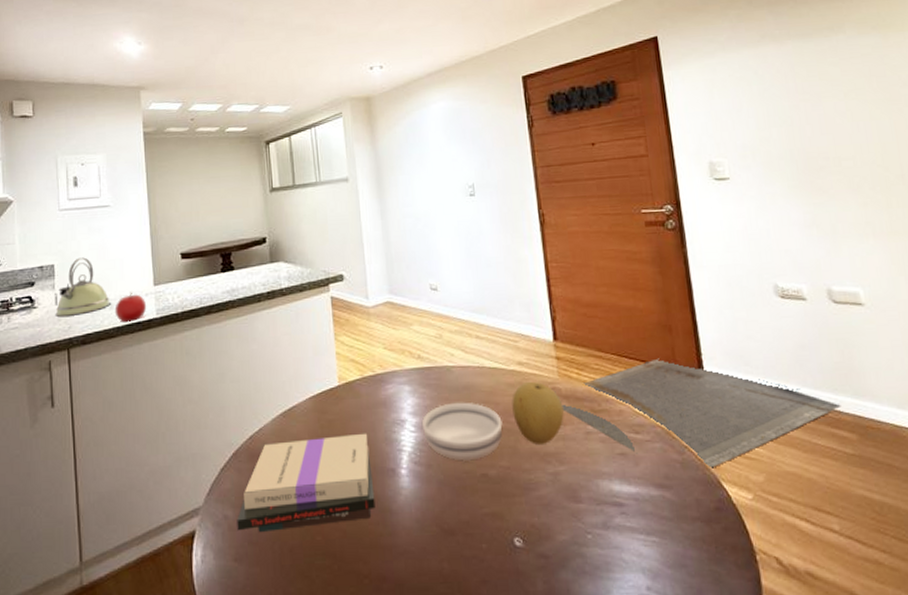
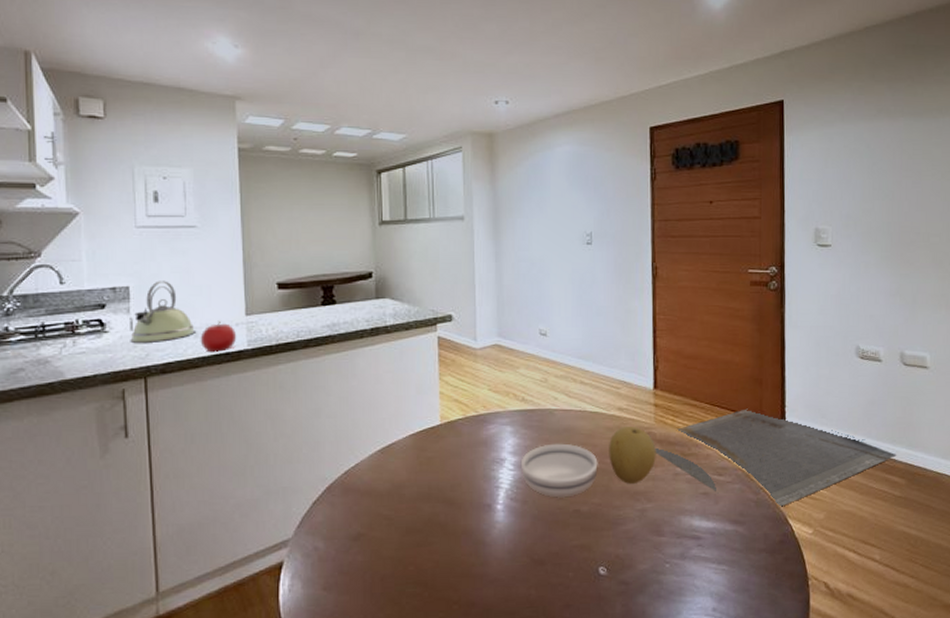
books: present [237,433,376,532] -> none [328,470,469,563]

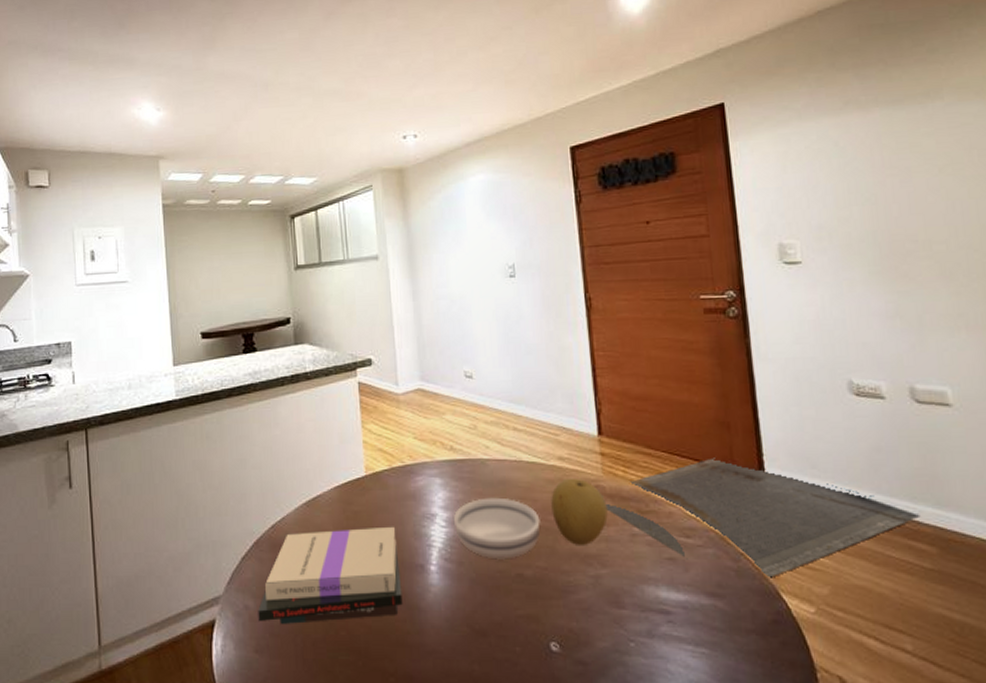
kettle: present [130,281,195,343] -> none [72,335,129,395]
fruit: present [200,320,237,353] -> none [133,372,166,404]
books: none [328,470,469,563] -> present [258,526,403,624]

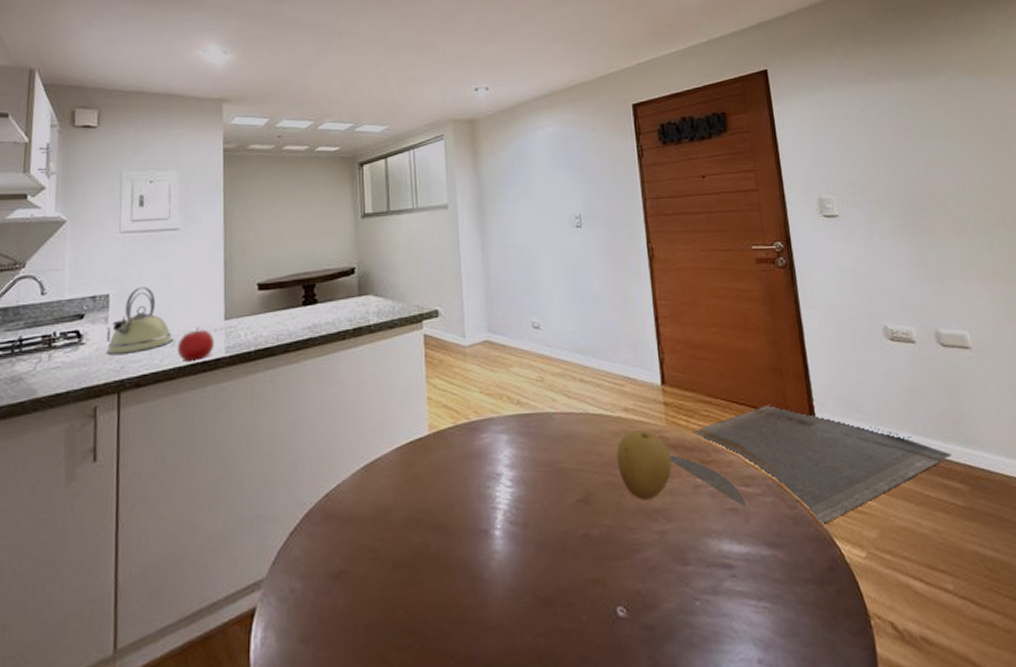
kettle: none [72,335,129,395] -> present [106,286,173,354]
fruit: none [133,372,166,404] -> present [177,326,215,363]
books: present [258,526,403,624] -> none [305,488,465,607]
bowl: present [454,497,541,561] -> none [520,452,607,521]

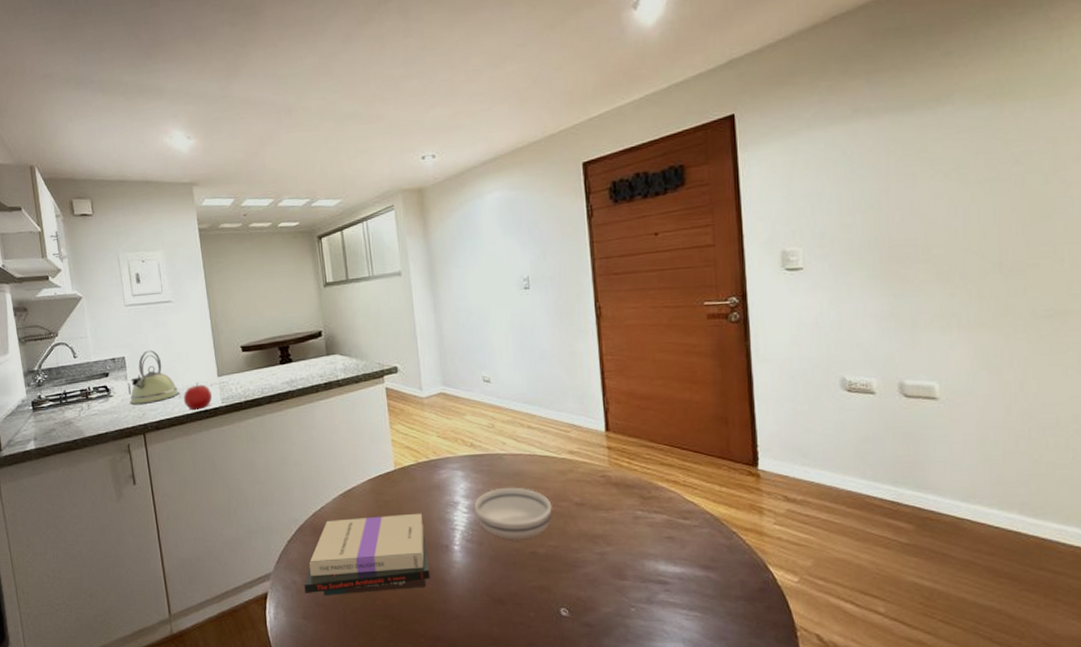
books: none [305,488,465,607] -> present [304,513,430,595]
bowl: none [520,452,607,521] -> present [474,487,553,541]
fruit: present [617,429,672,500] -> none [562,469,613,527]
door mat: present [662,404,952,526] -> none [605,449,901,554]

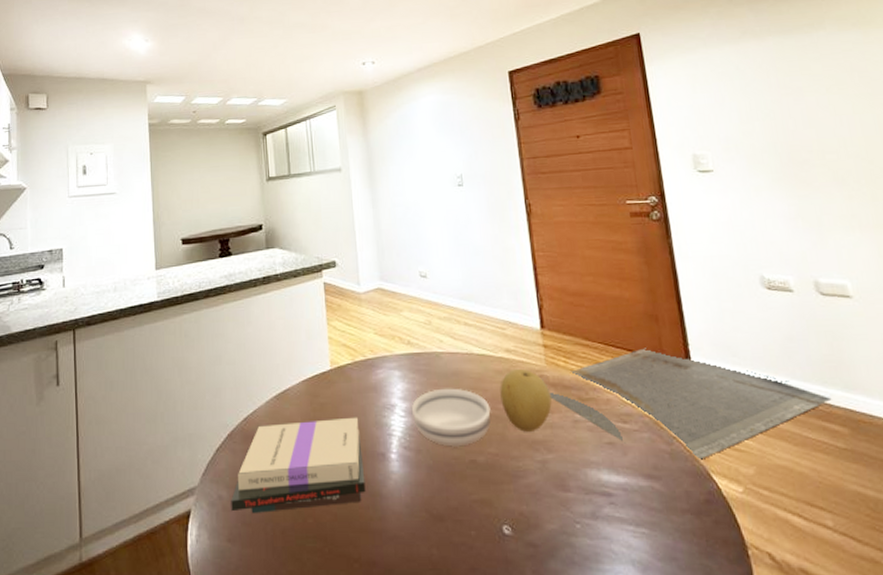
kettle: present [130,350,179,404] -> none [62,242,114,298]
fruit: present [183,382,213,411] -> none [118,275,149,306]
fruit: none [562,469,613,527] -> present [500,368,552,432]
door mat: none [605,449,901,554] -> present [542,348,832,461]

